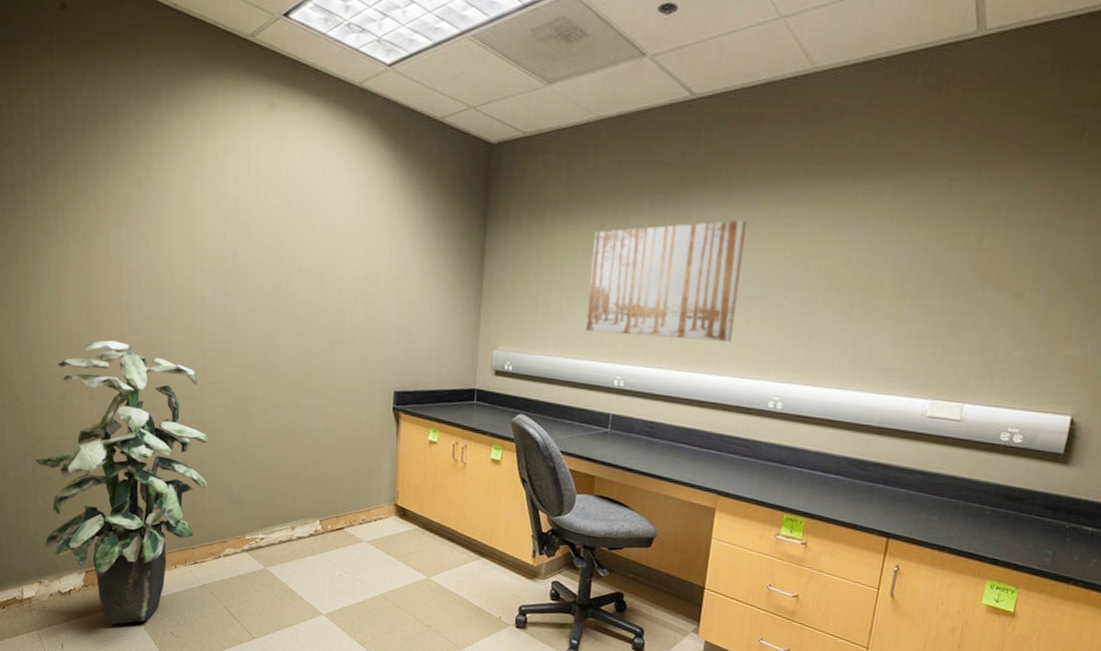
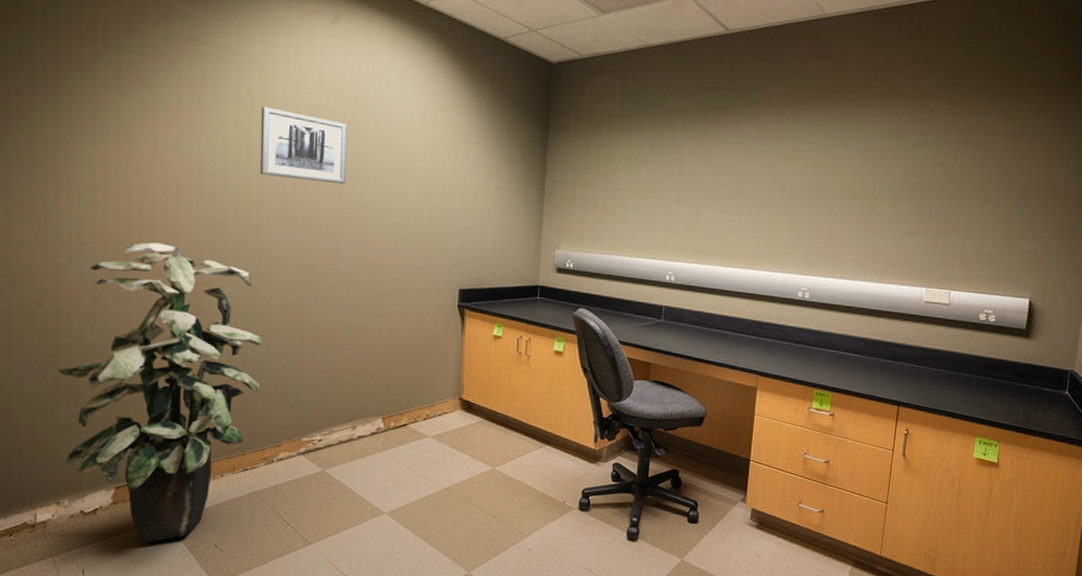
wall art: none [202,202,284,282] -> present [259,106,348,185]
wall art: present [586,219,747,342] -> none [640,136,775,241]

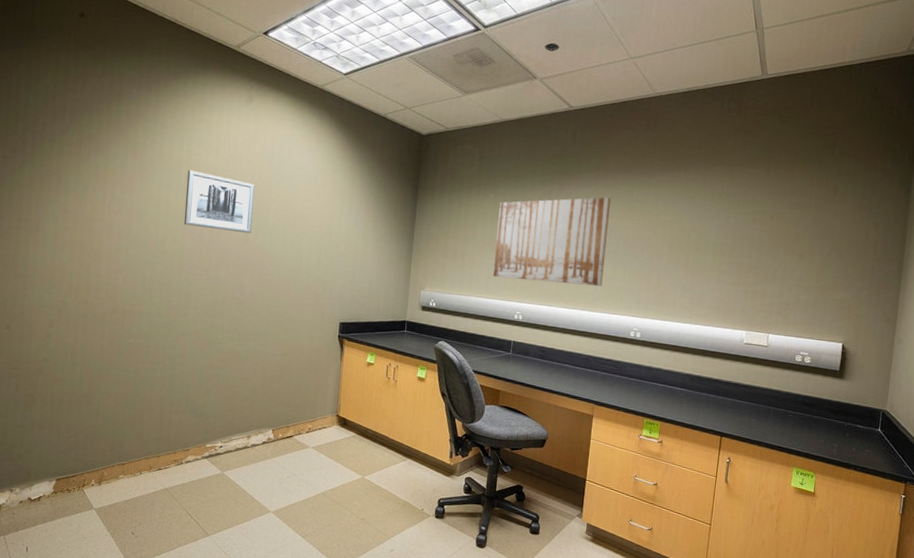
indoor plant: present [51,242,262,543] -> none [13,278,179,528]
wall art: none [640,136,775,241] -> present [493,197,611,286]

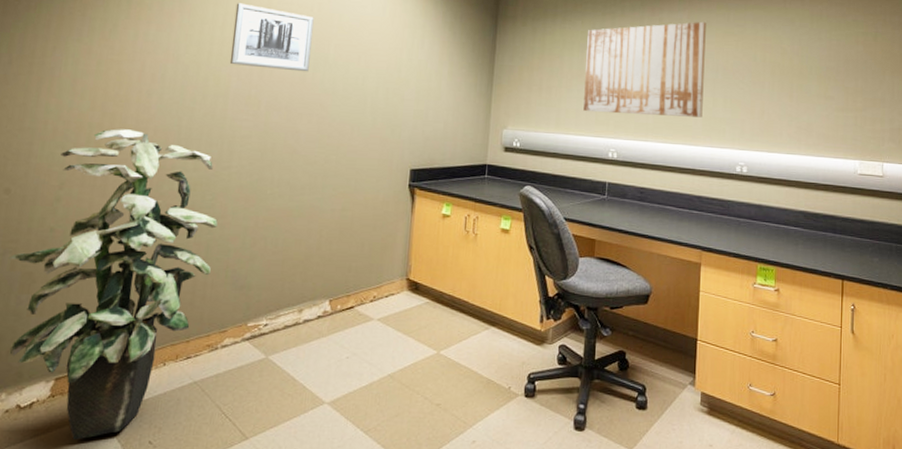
indoor plant: none [13,278,179,528] -> present [8,129,218,440]

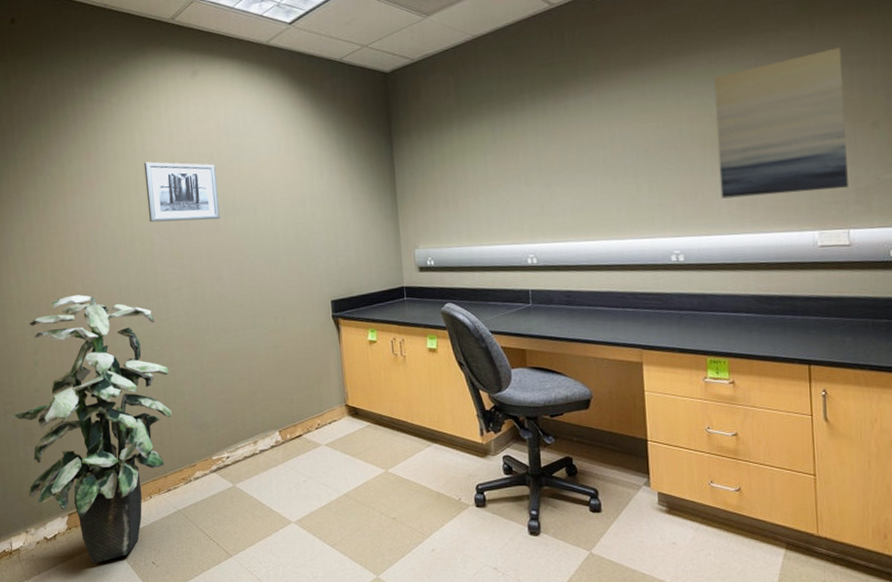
wall art: present [583,21,706,118] -> none [488,100,626,220]
wall art: none [783,9,888,126] -> present [713,47,848,199]

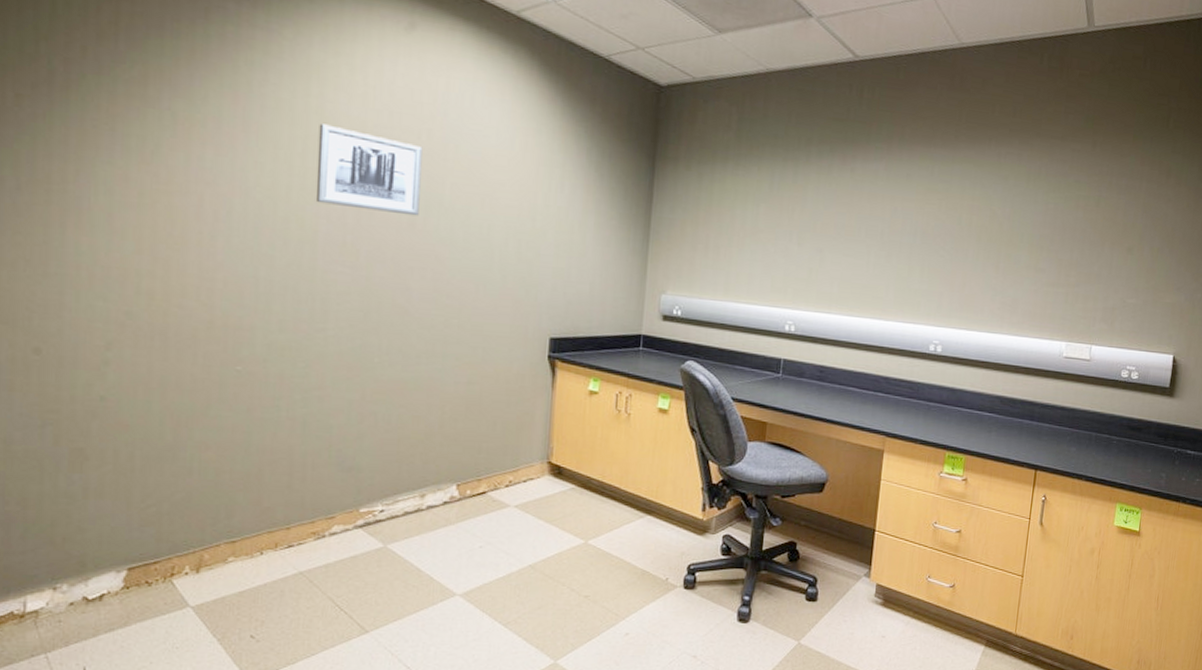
indoor plant: present [10,295,172,564] -> none [49,278,314,635]
wall art: present [713,47,848,199] -> none [986,169,1115,305]

